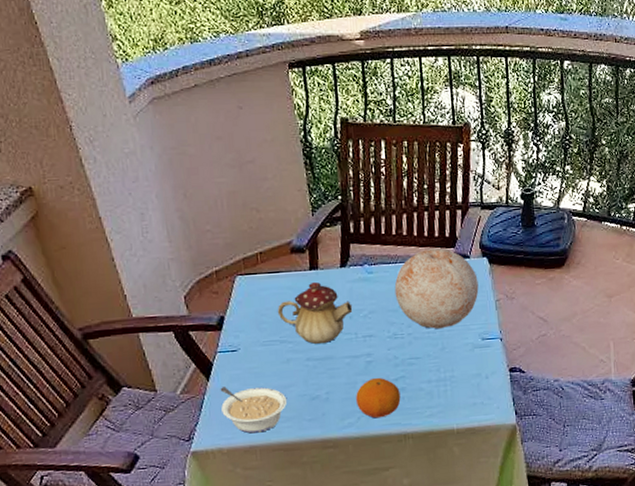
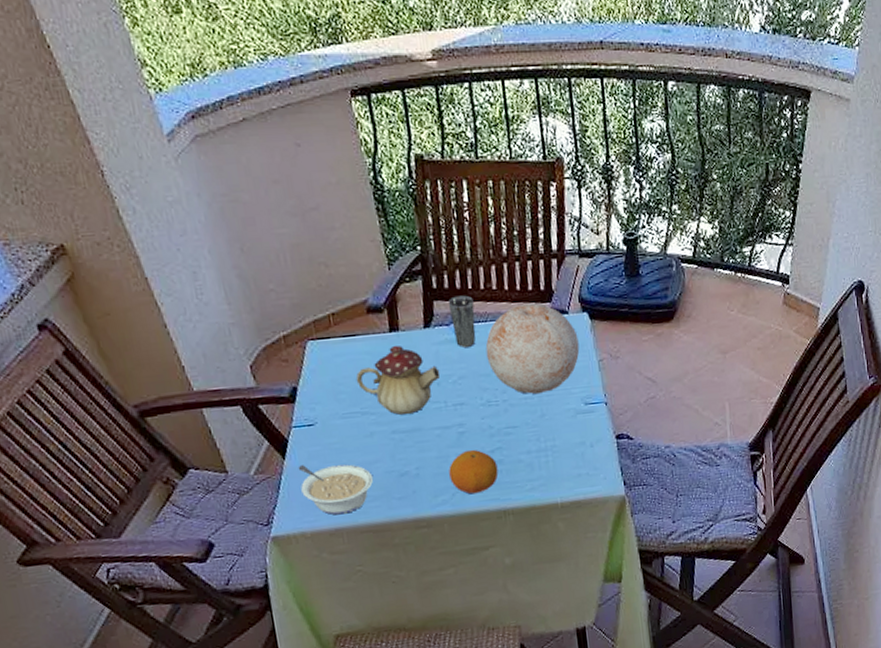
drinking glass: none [363,239,387,285] -> present [447,295,476,348]

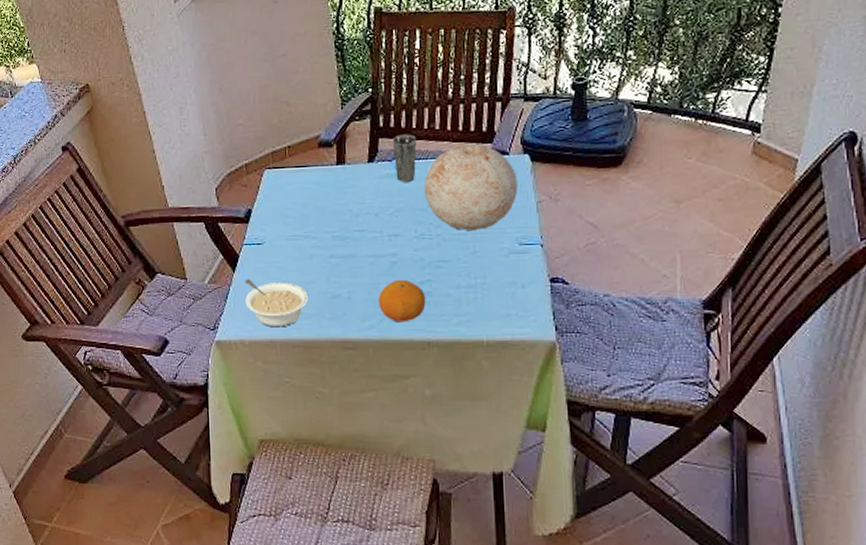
teapot: present [355,345,440,415] -> none [302,177,379,241]

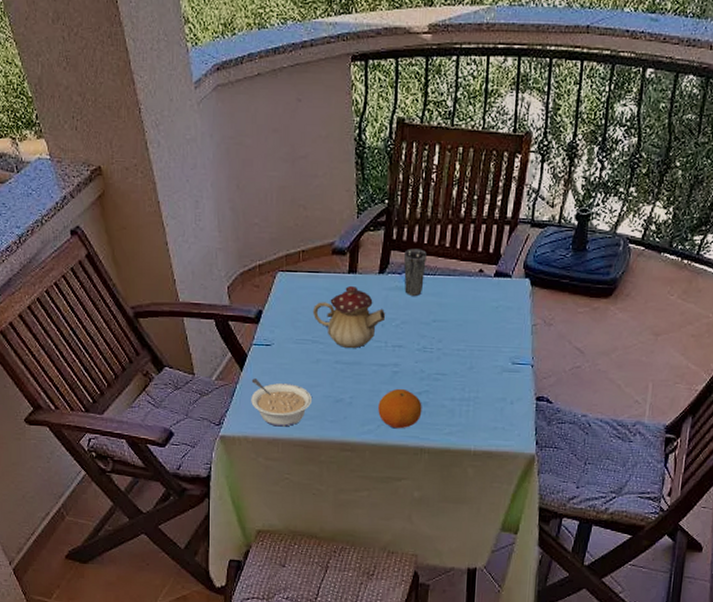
teapot: none [302,177,379,241] -> present [312,285,386,348]
decorative ball: present [424,143,518,232] -> none [429,263,517,348]

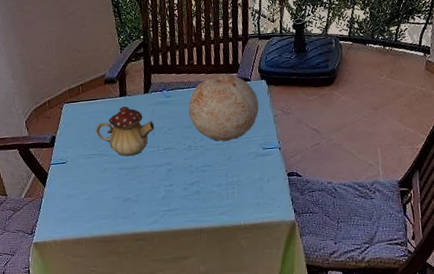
legume: present [251,378,311,427] -> none [53,191,105,229]
fruit: present [378,388,422,429] -> none [159,182,196,216]
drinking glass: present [403,248,427,296] -> none [161,69,181,107]
decorative ball: none [429,263,517,348] -> present [188,74,259,142]

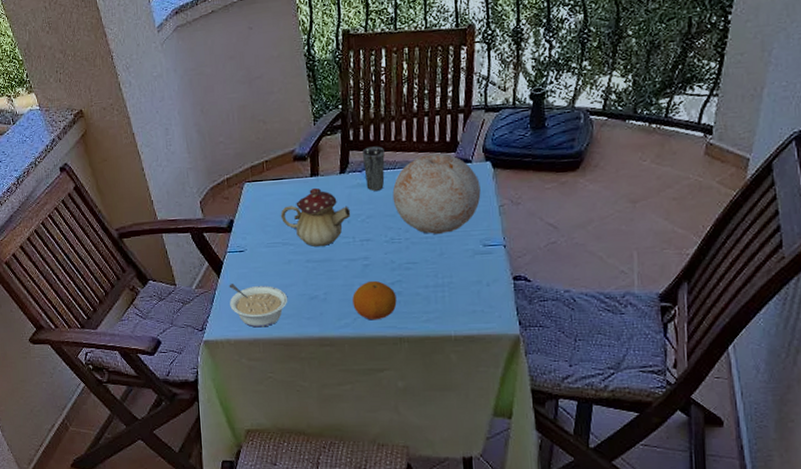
legume: none [53,191,105,229] -> present [229,284,287,328]
fruit: none [159,182,196,216] -> present [352,280,397,320]
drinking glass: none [161,69,181,107] -> present [362,146,385,191]

